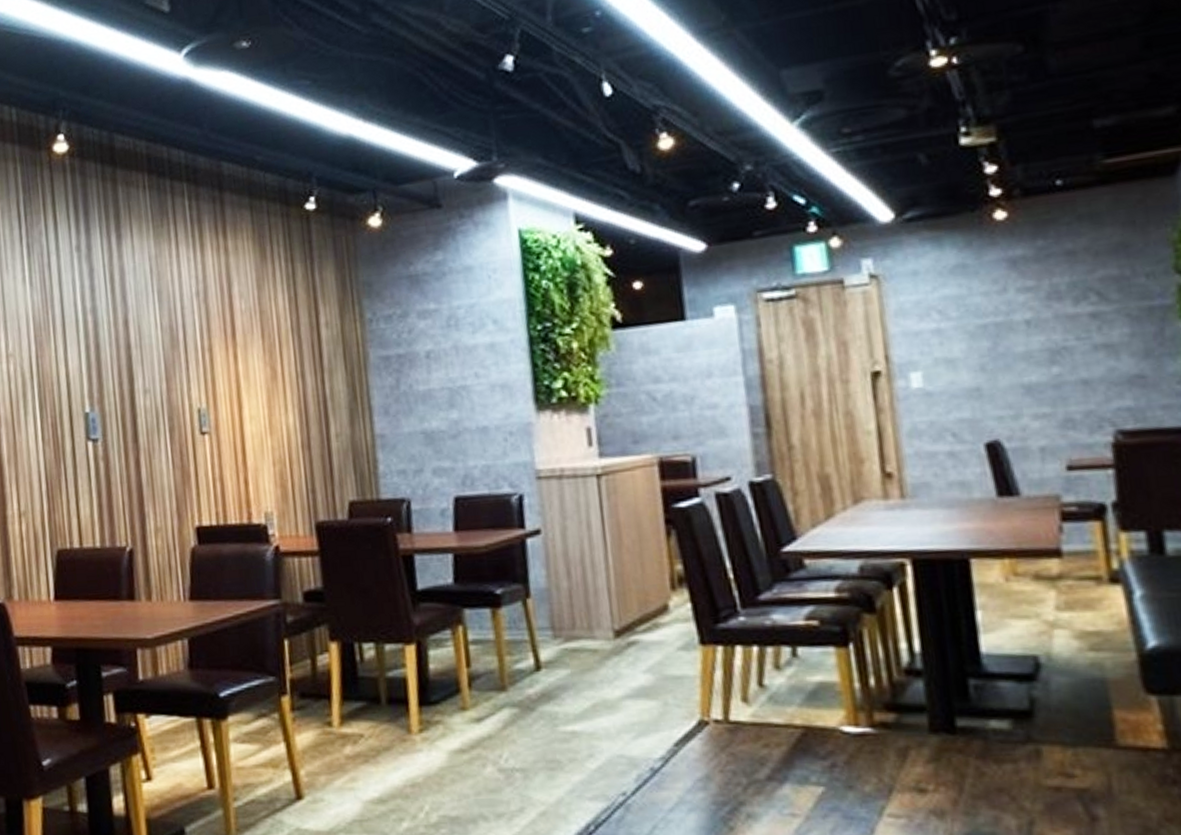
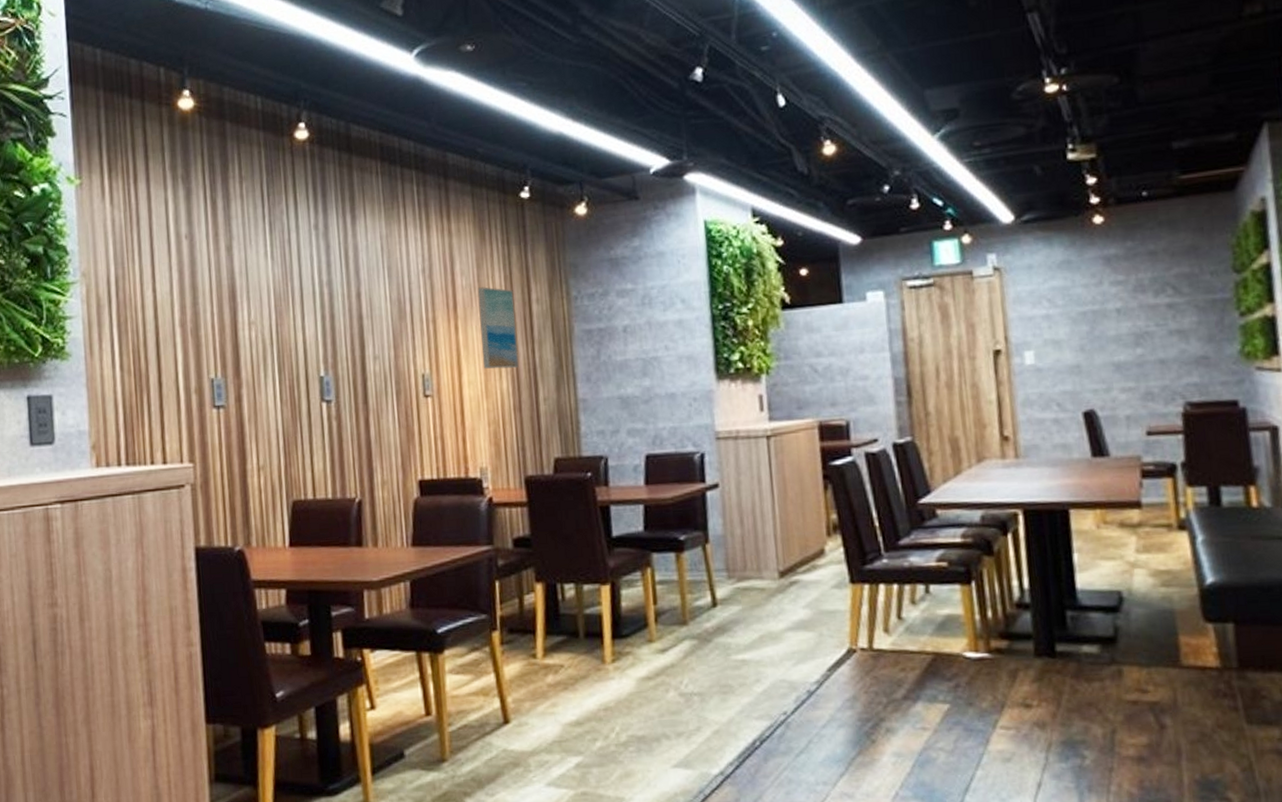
wall art: none [258,310,307,402] -> present [477,287,519,369]

